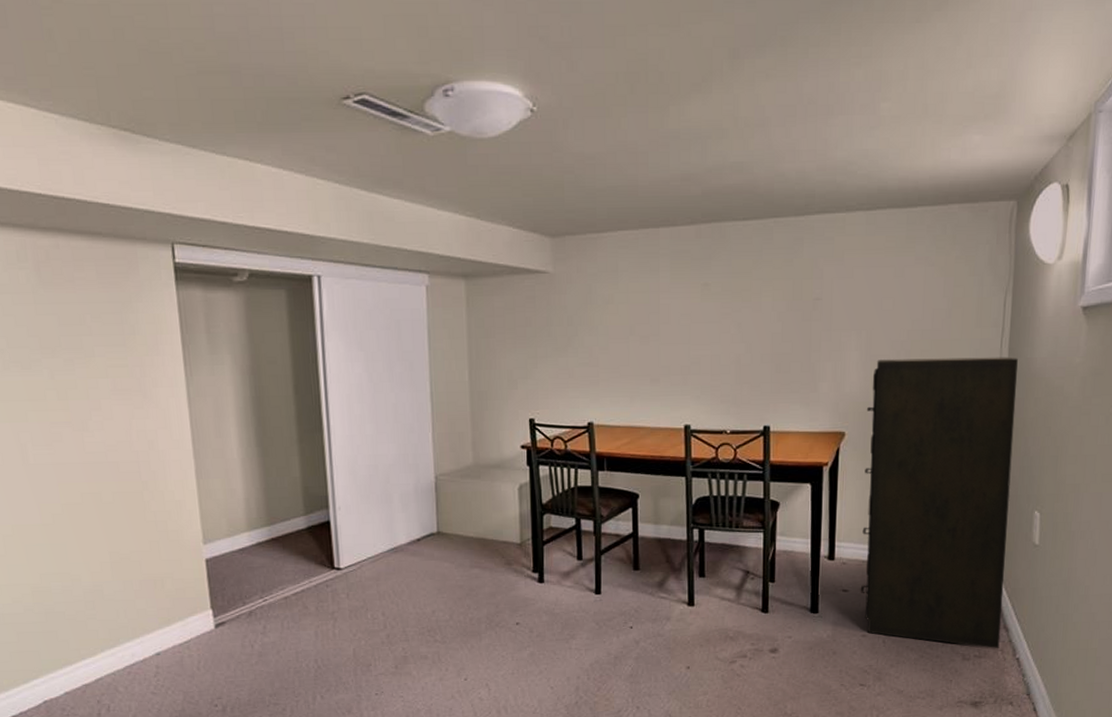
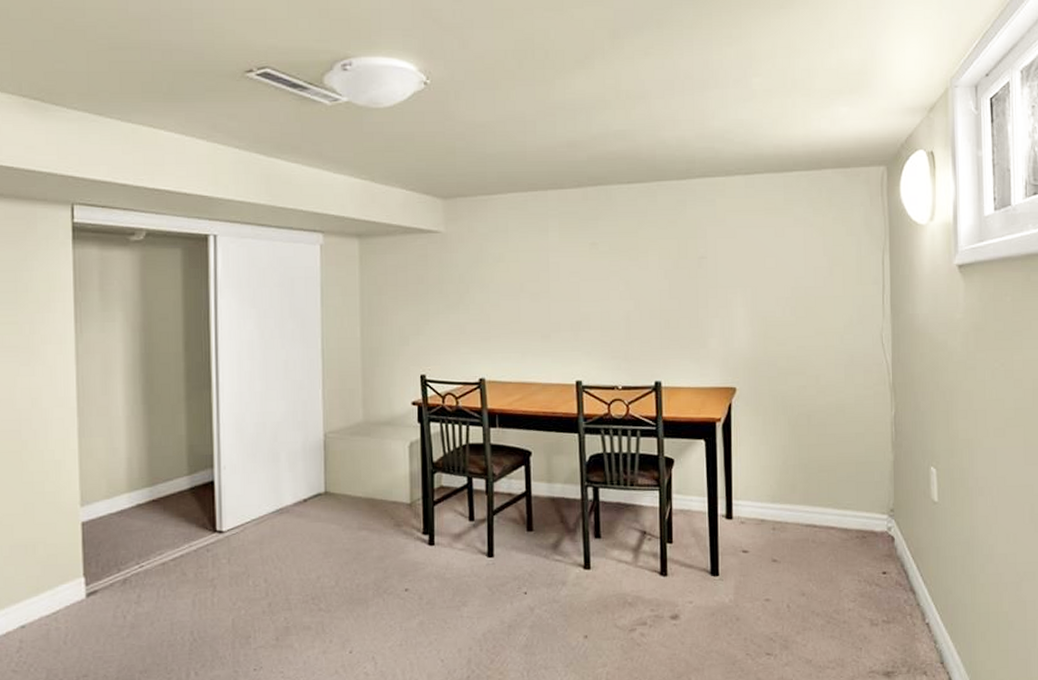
filing cabinet: present [860,357,1018,648] -> none [756,313,908,613]

